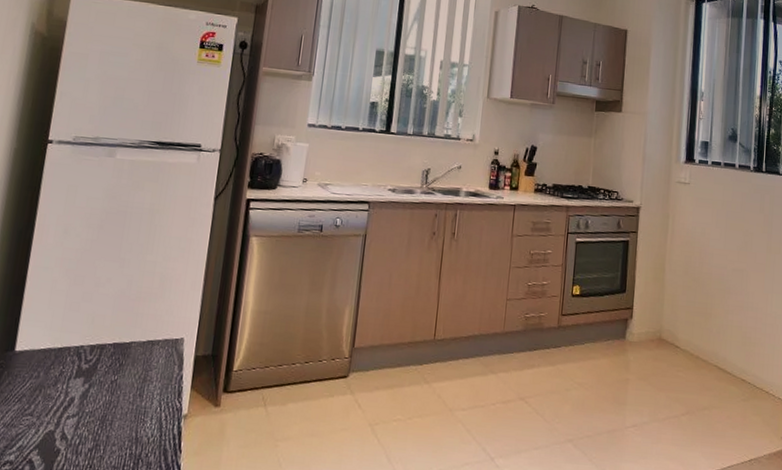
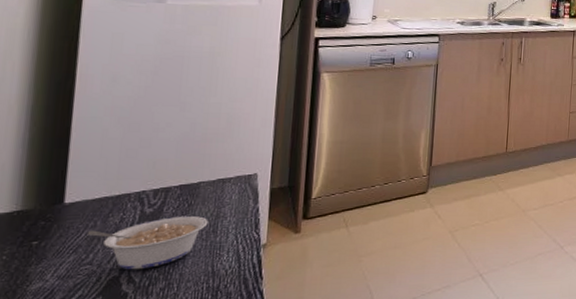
legume: none [31,375,136,427] -> present [87,216,208,270]

